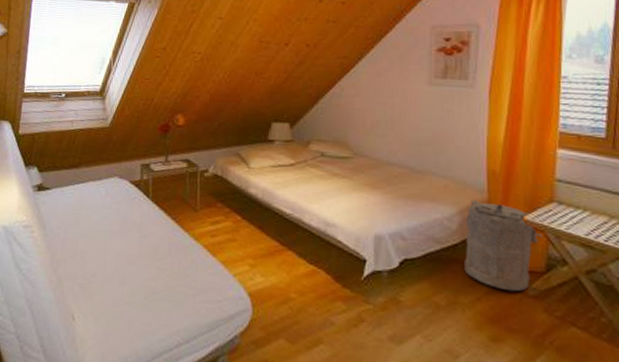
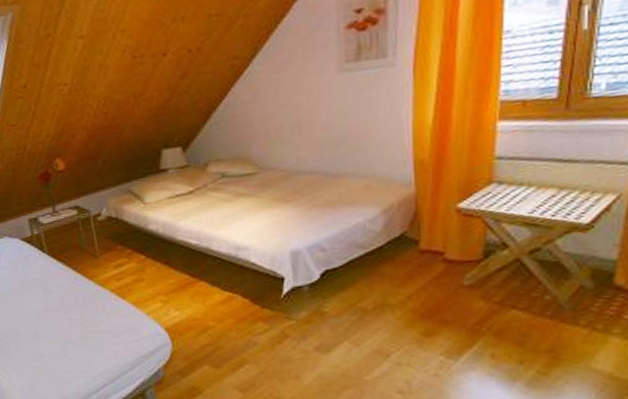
laundry hamper: present [464,200,543,292] -> none [391,195,480,285]

